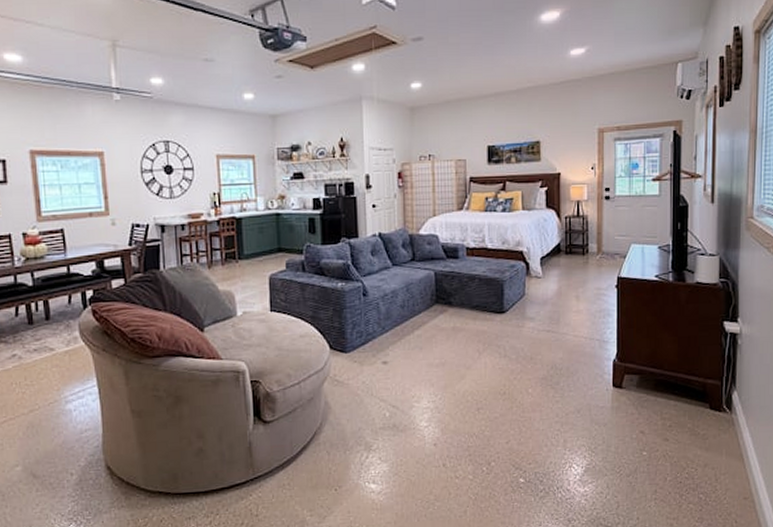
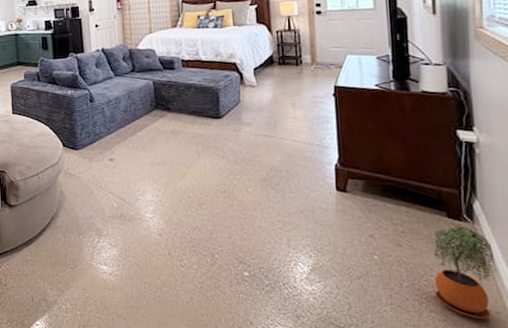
potted plant: none [694,416,747,506] -> present [433,225,497,318]

